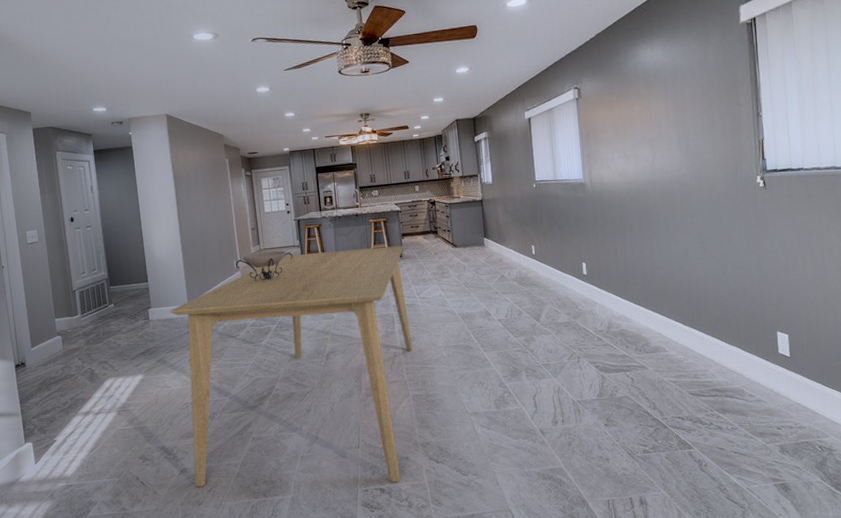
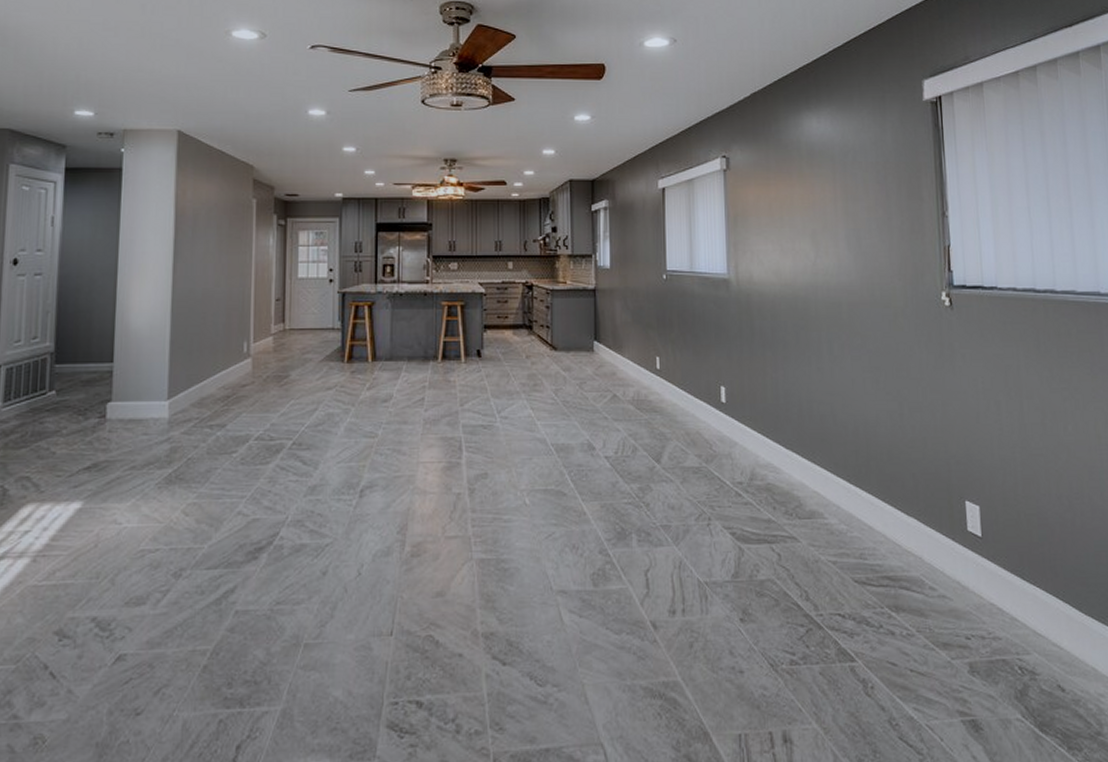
dining table: present [169,245,413,487] -> none [135,340,486,692]
decorative bowl: present [235,251,293,282] -> none [245,333,330,375]

